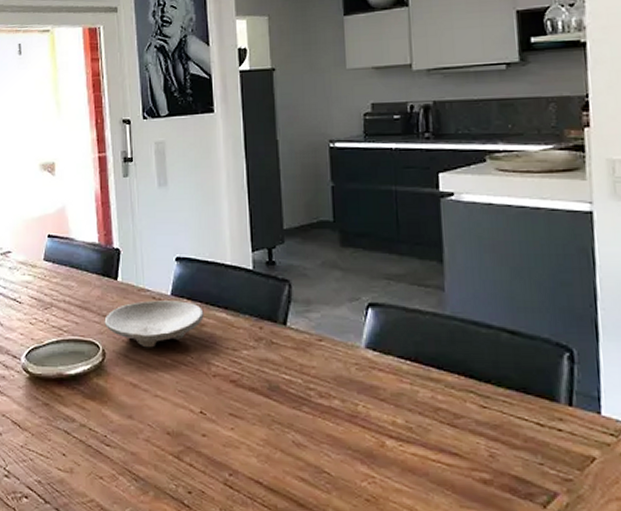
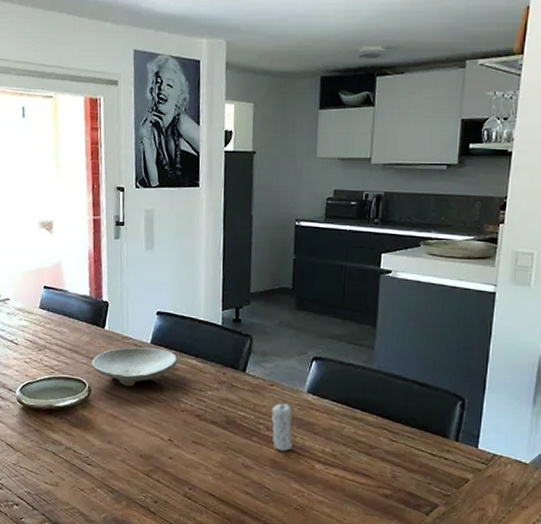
candle: none [323,359,355,424] -> present [271,401,293,452]

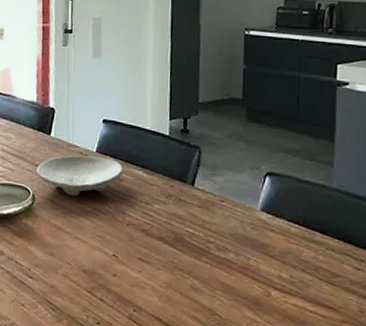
candle: present [271,401,293,452] -> none [222,218,246,275]

